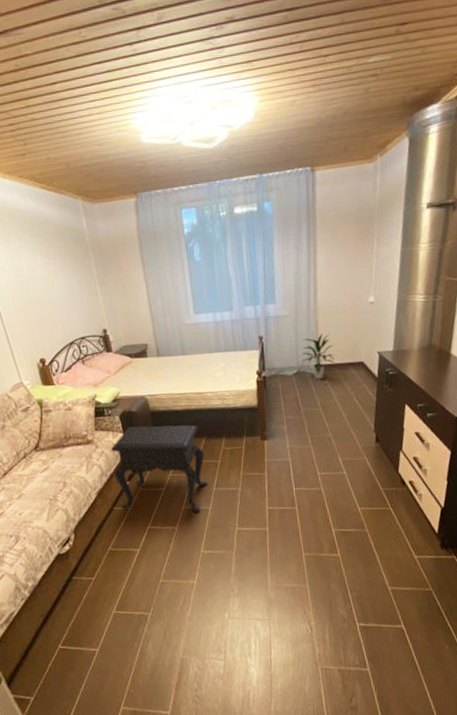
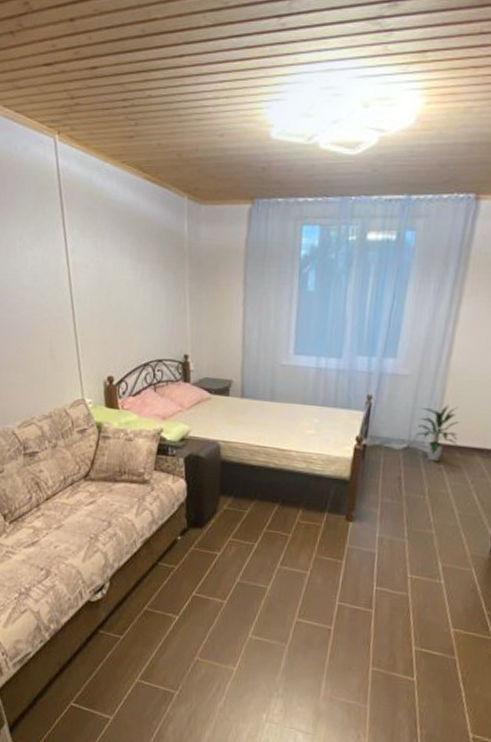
side table: present [110,425,208,513] -> none [165,473,274,590]

